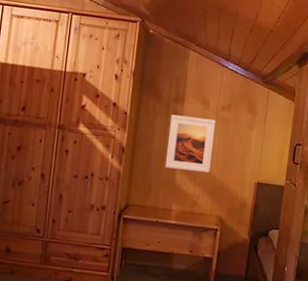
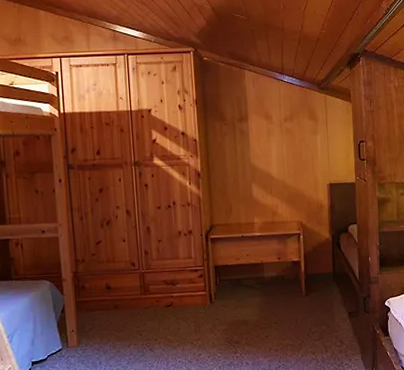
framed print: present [165,114,216,172] -> none [238,132,284,185]

